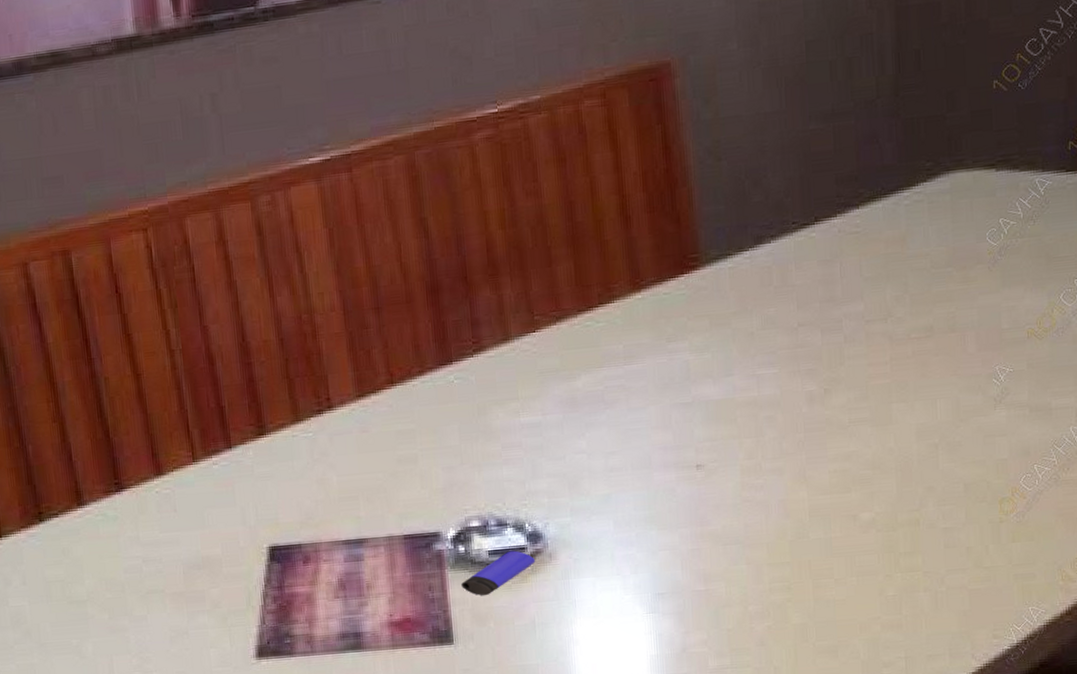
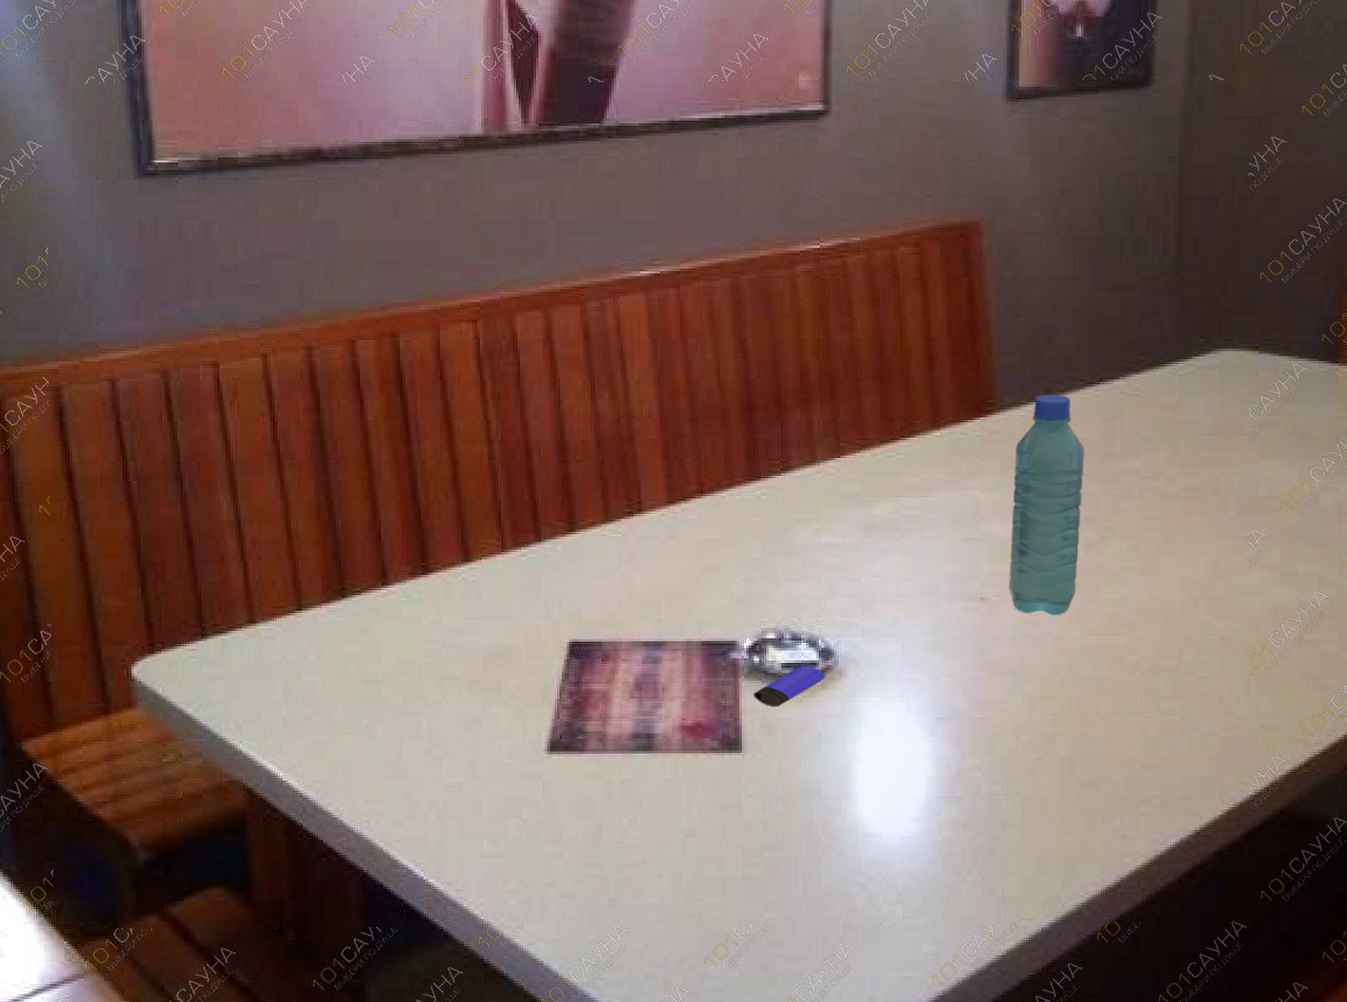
water bottle: none [724,240,803,478] -> present [1009,394,1085,616]

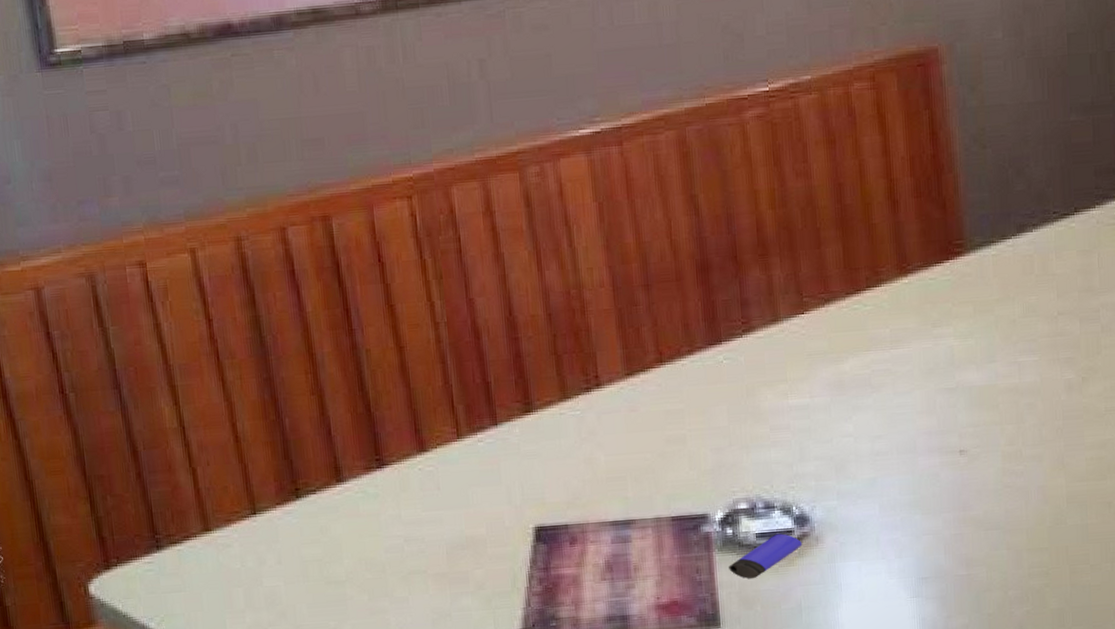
water bottle: present [1009,394,1085,616] -> none [987,229,1062,464]

